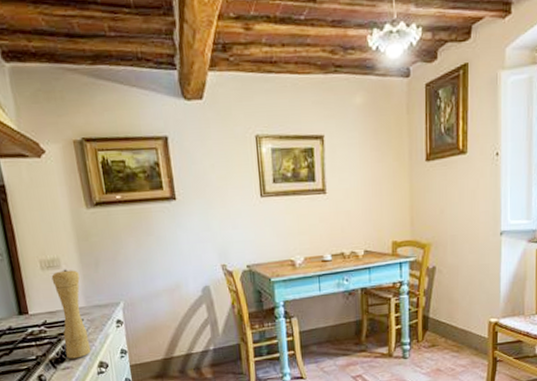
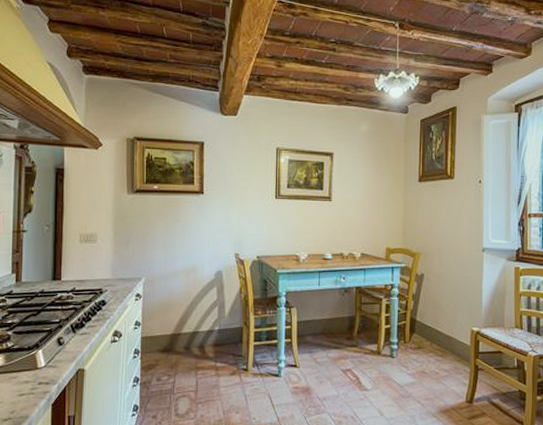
pepper mill: present [51,269,91,359] -> none [86,244,111,326]

